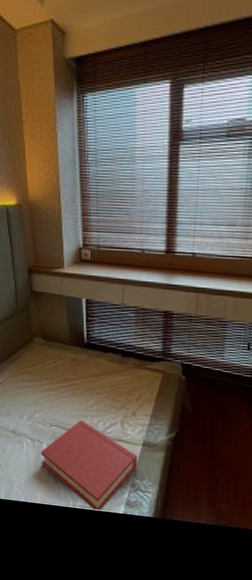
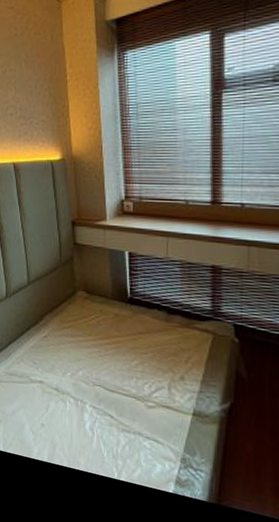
hardback book: present [40,420,138,512] -> none [83,381,187,488]

